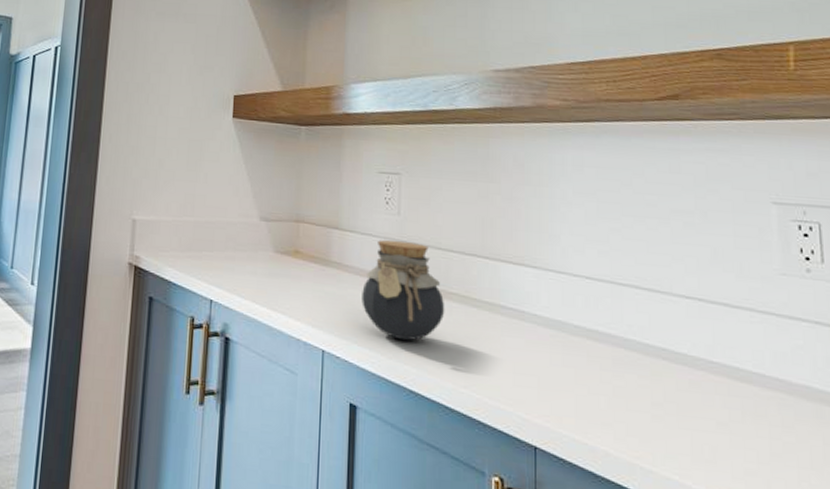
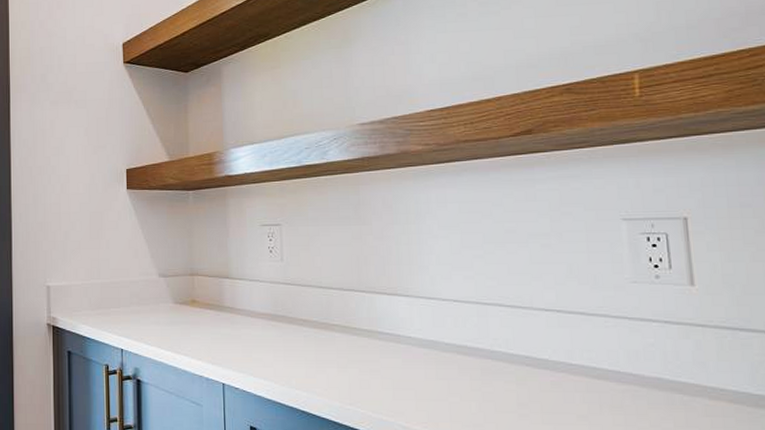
jar: present [362,240,445,341] -> none [254,284,329,369]

